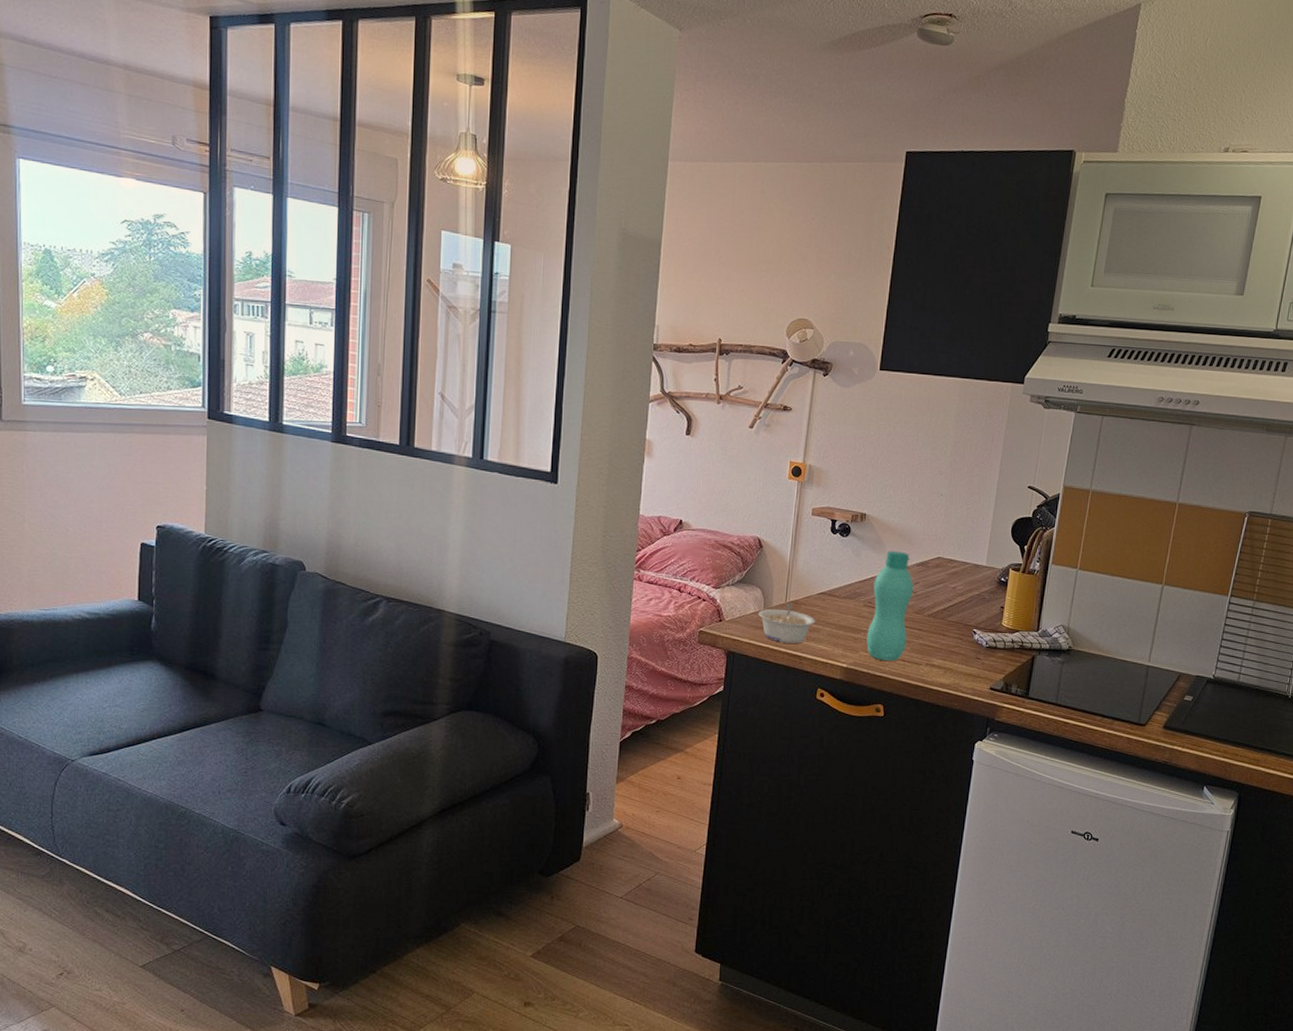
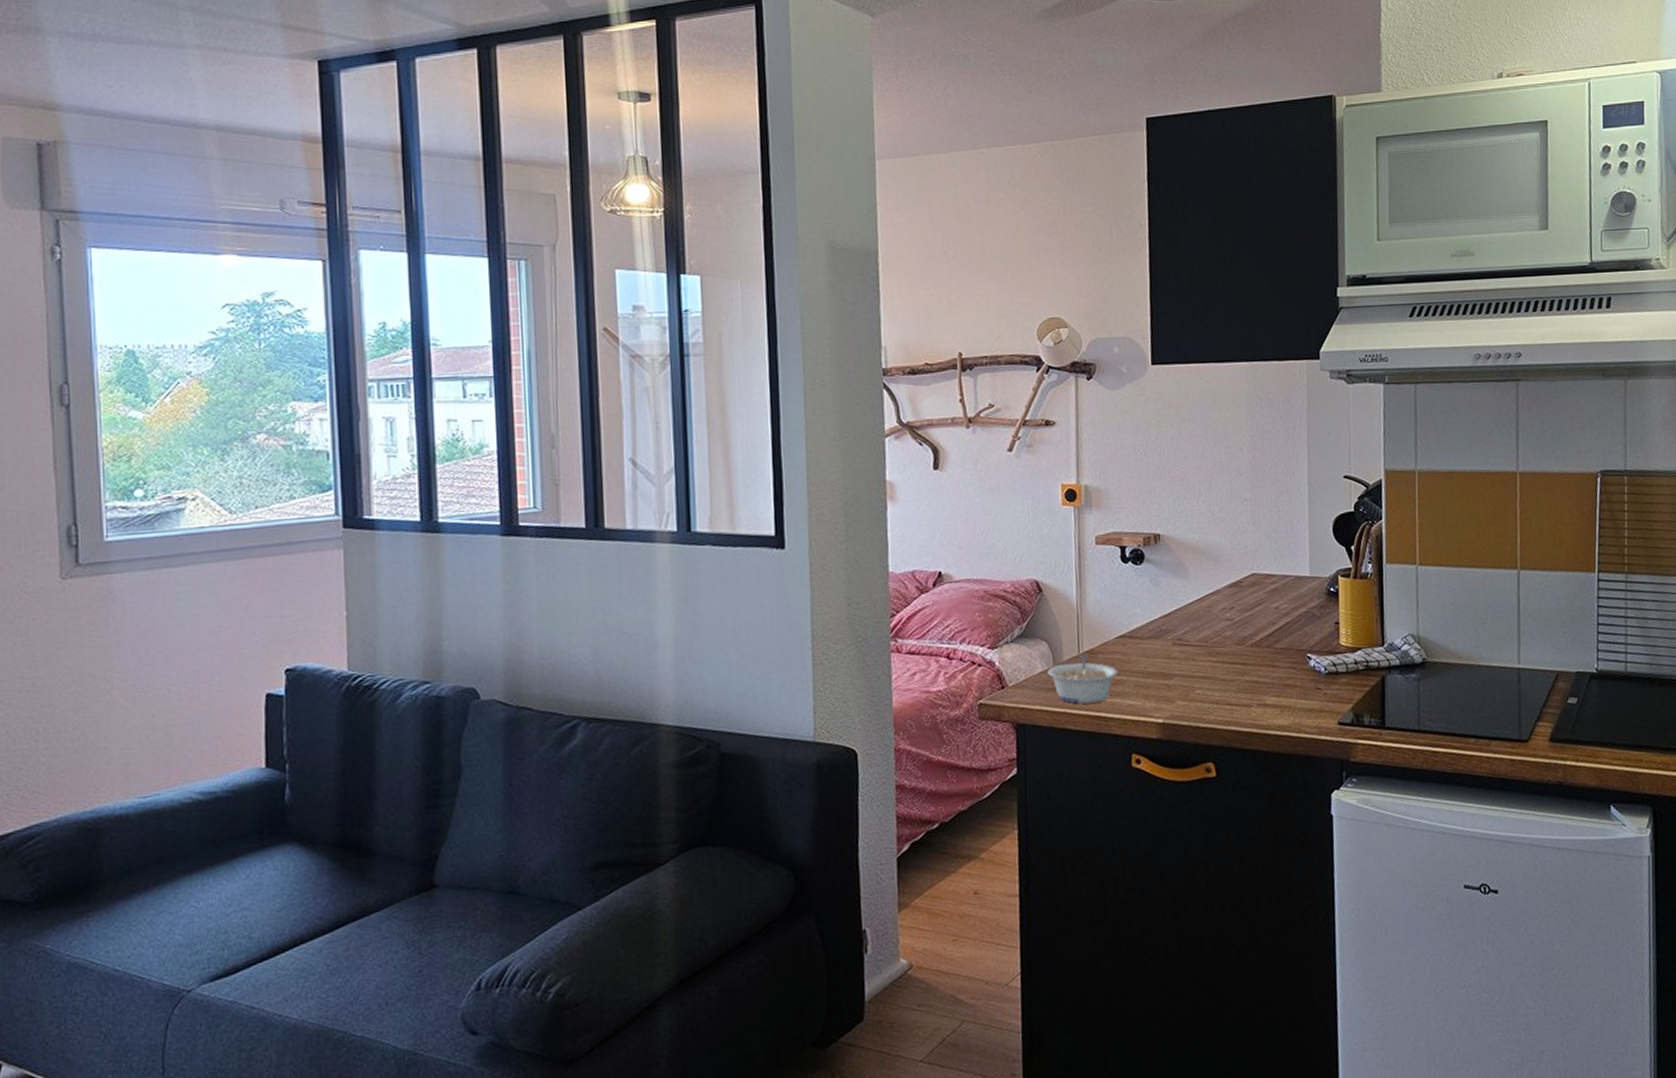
bottle: present [866,551,914,661] -> none [1180,573,1231,708]

